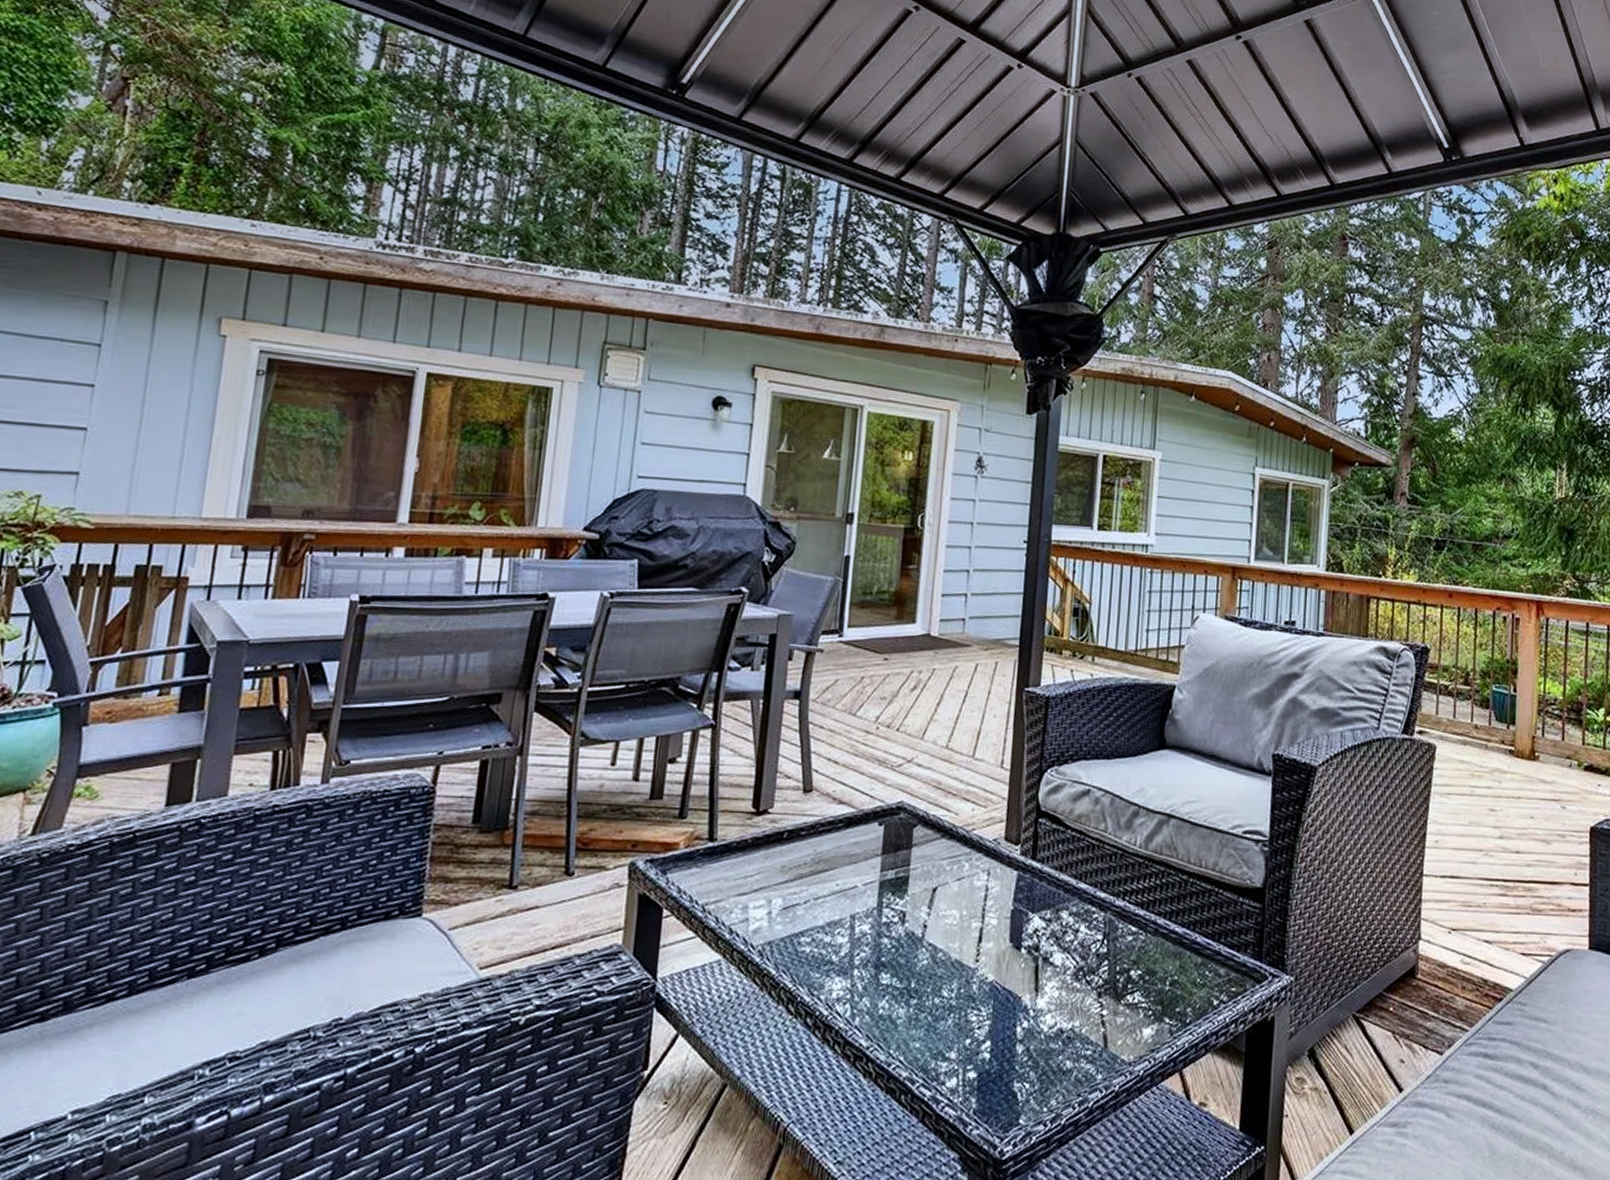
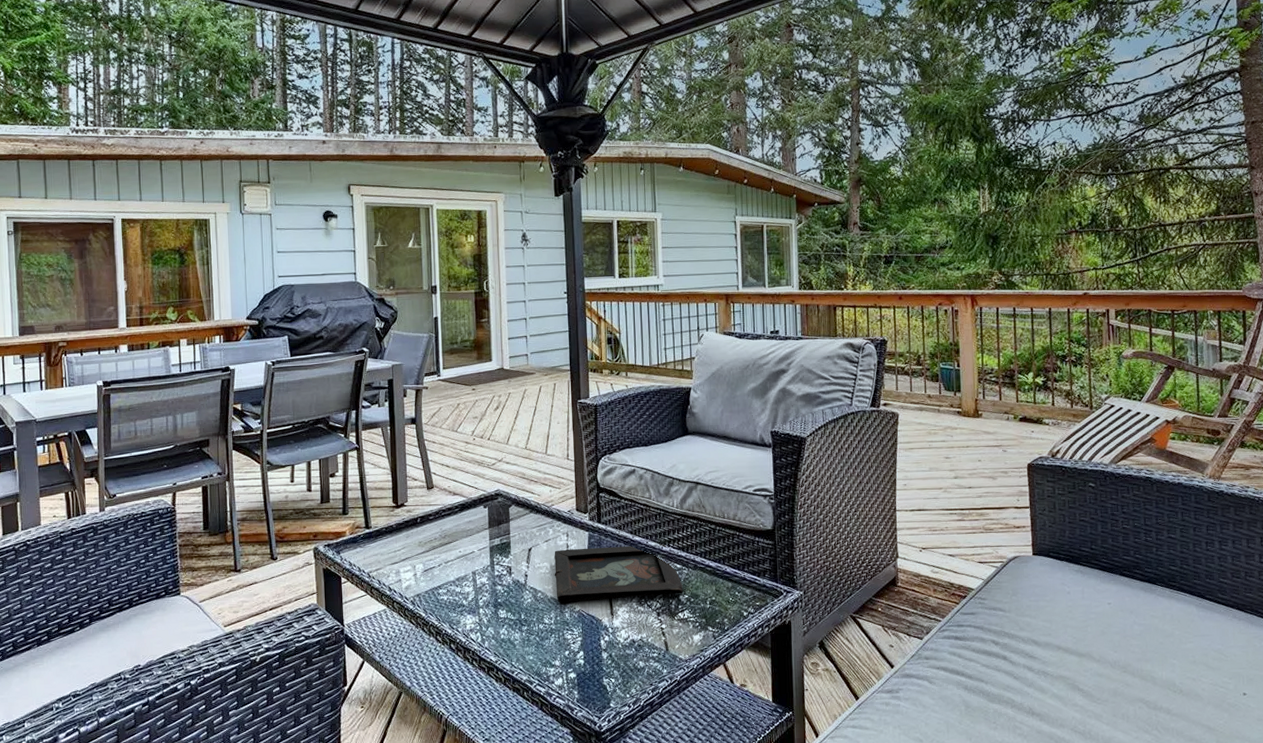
decorative tray: none [963,893,1136,972] -> present [554,544,683,605]

